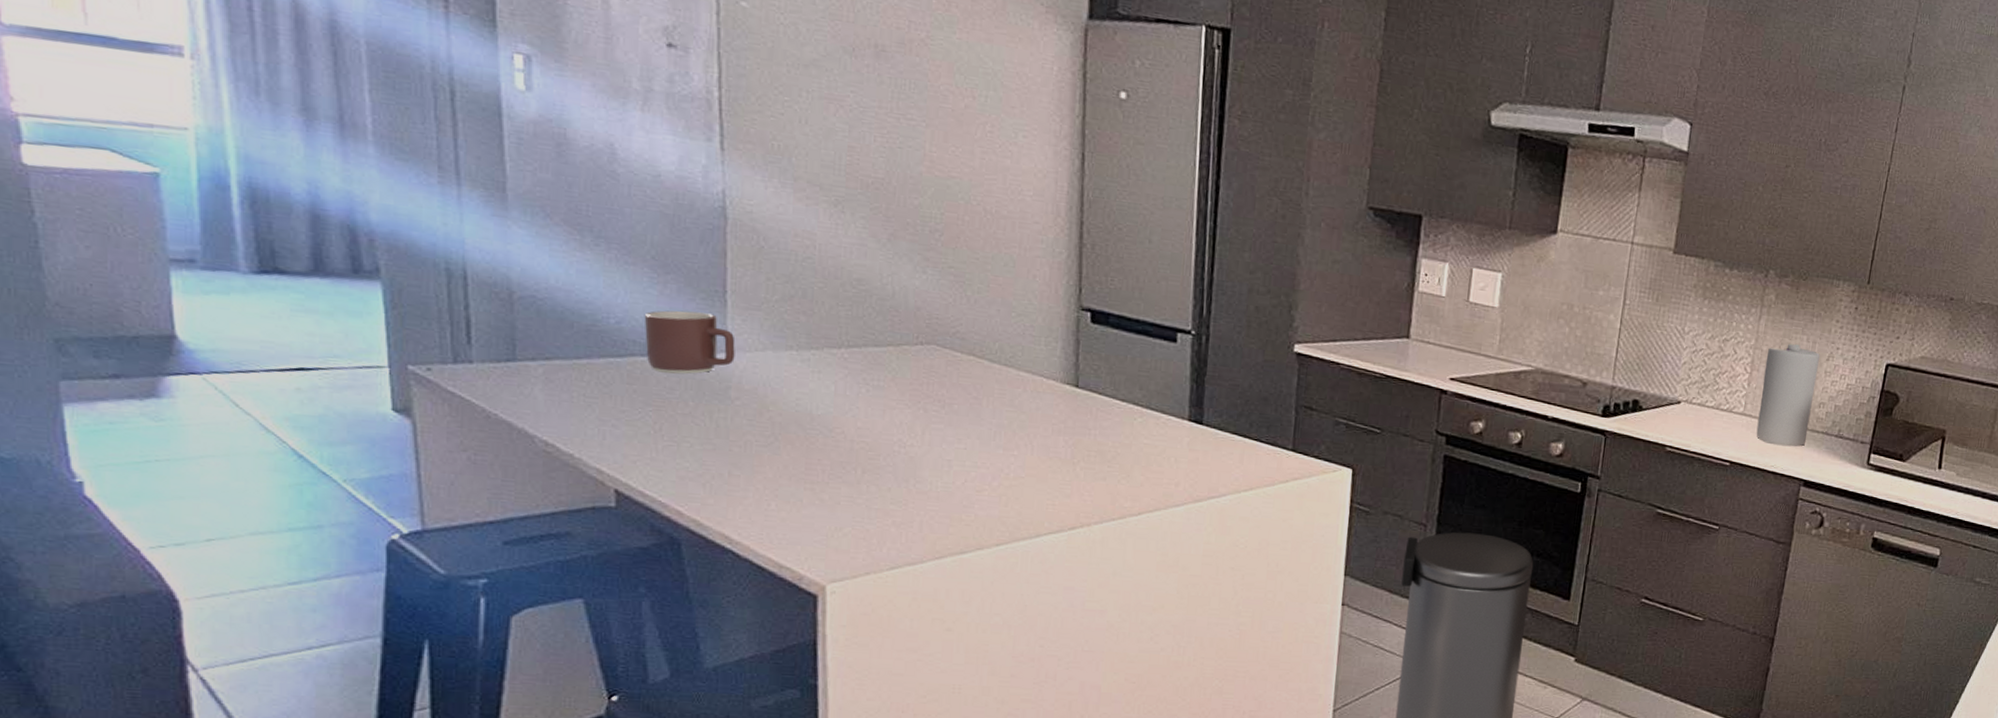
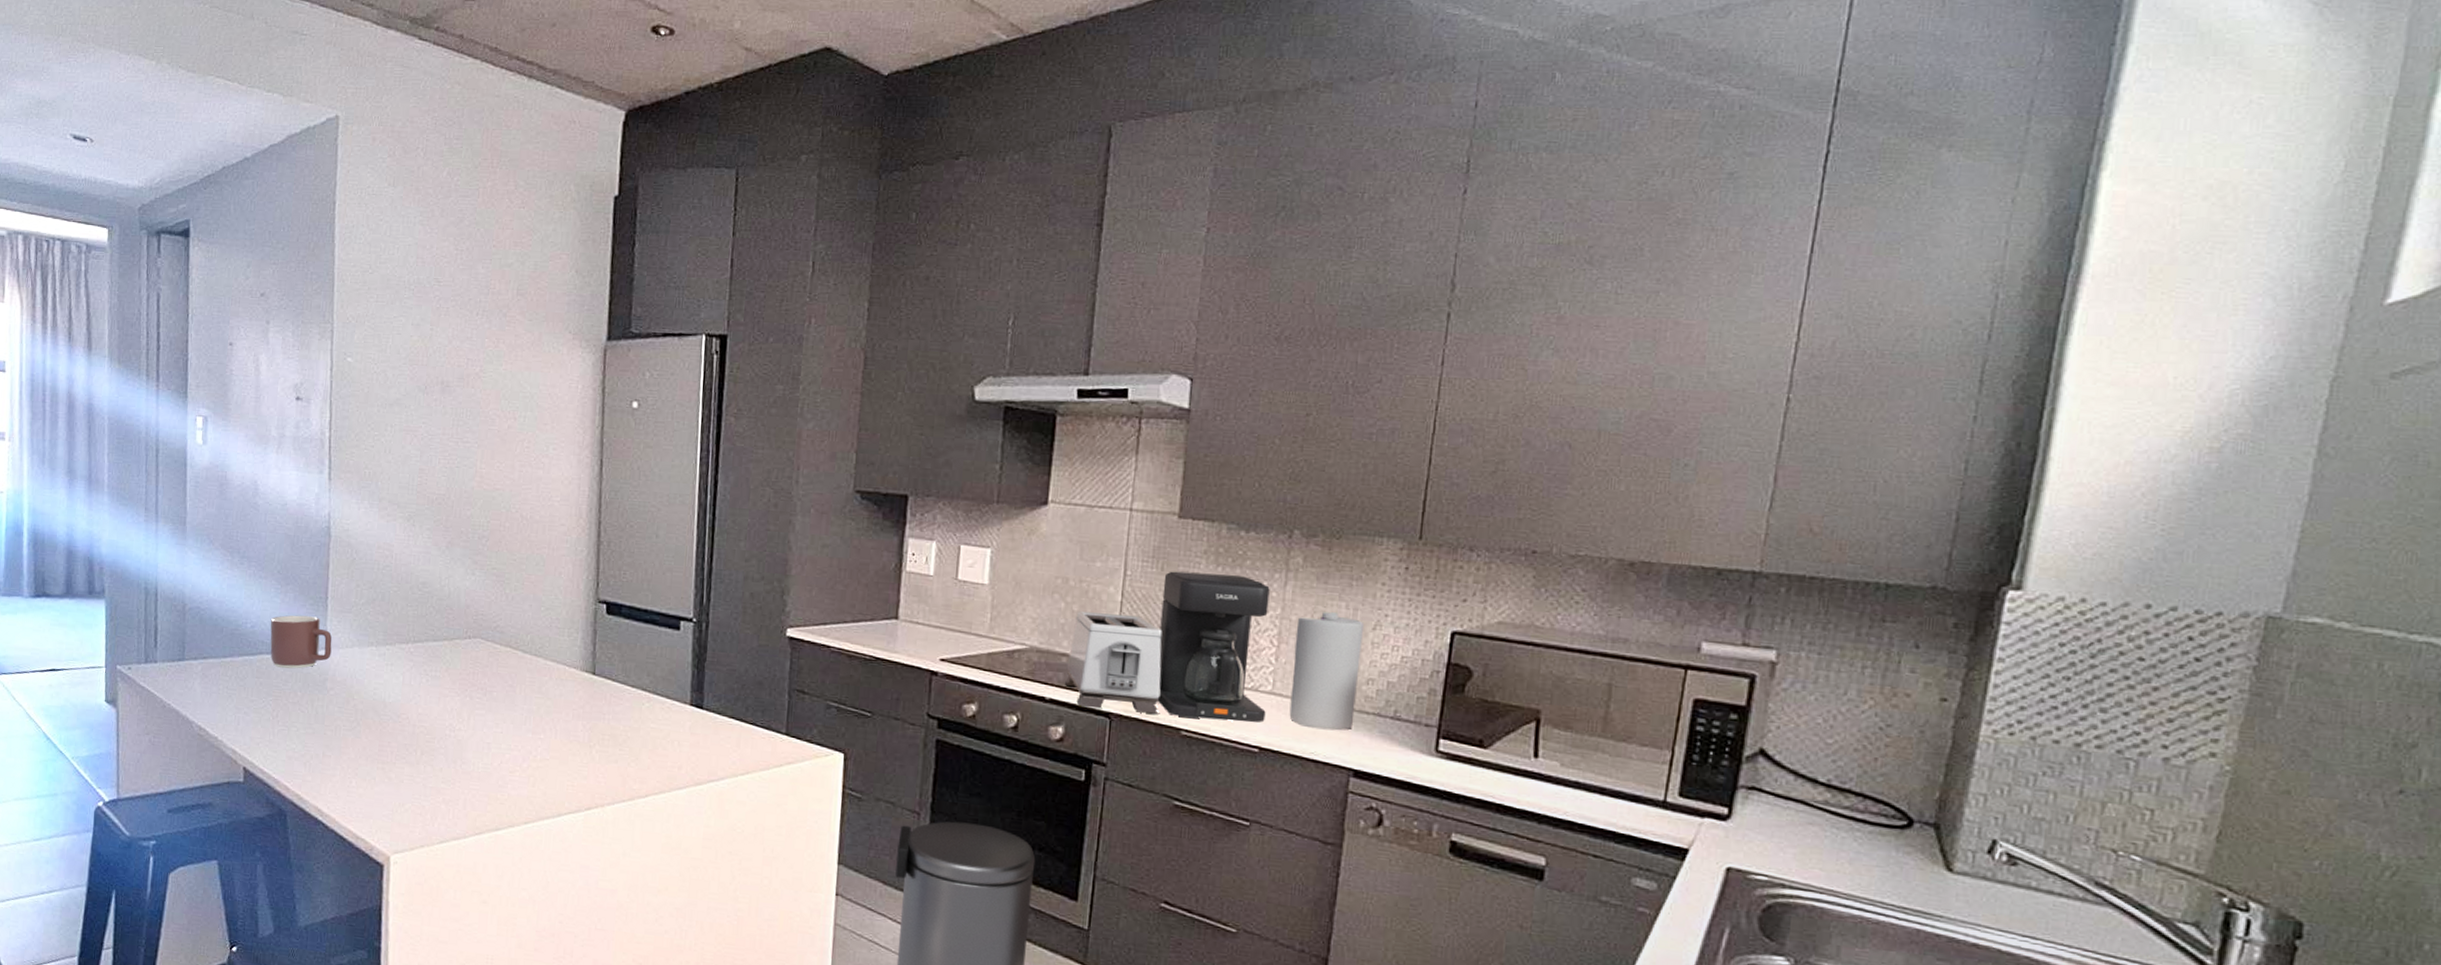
toaster: none [1566,336,1655,432] -> present [1065,611,1163,714]
coffee maker: none [1648,302,1747,440] -> present [1158,571,1270,723]

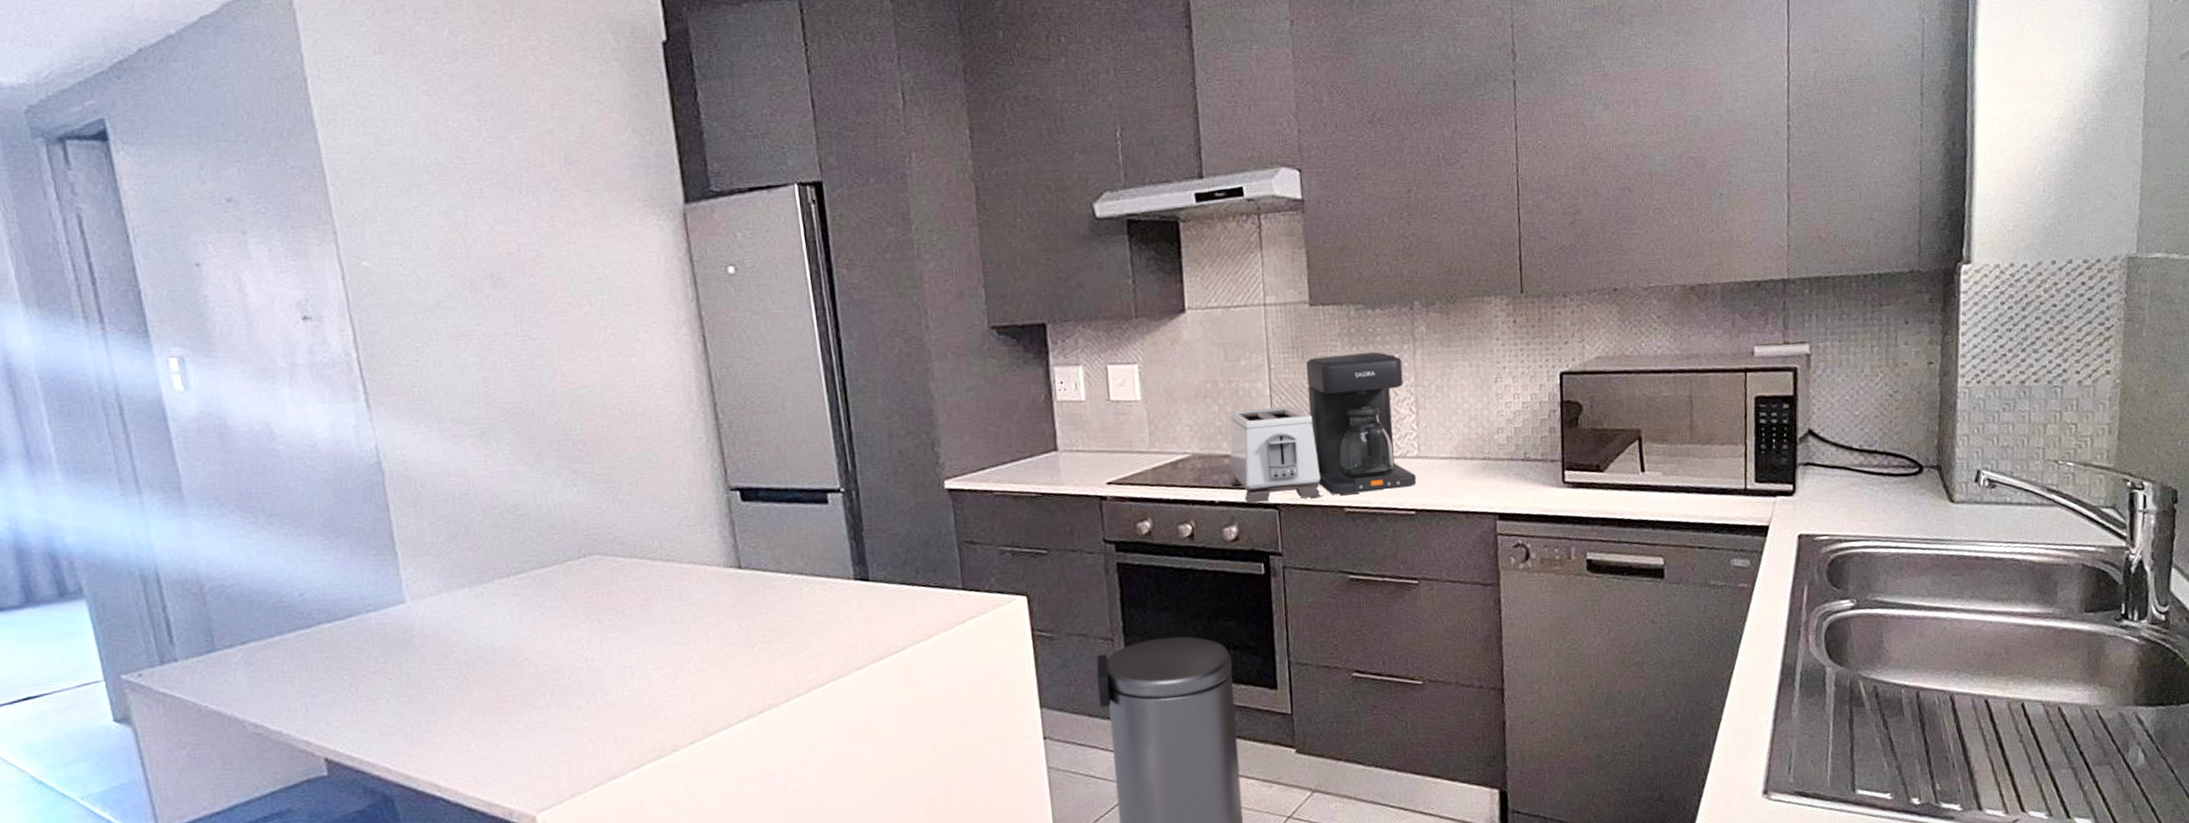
mug: present [270,615,332,669] -> none [323,568,414,636]
paper towel holder: present [1289,611,1365,731] -> none [1430,371,1492,483]

